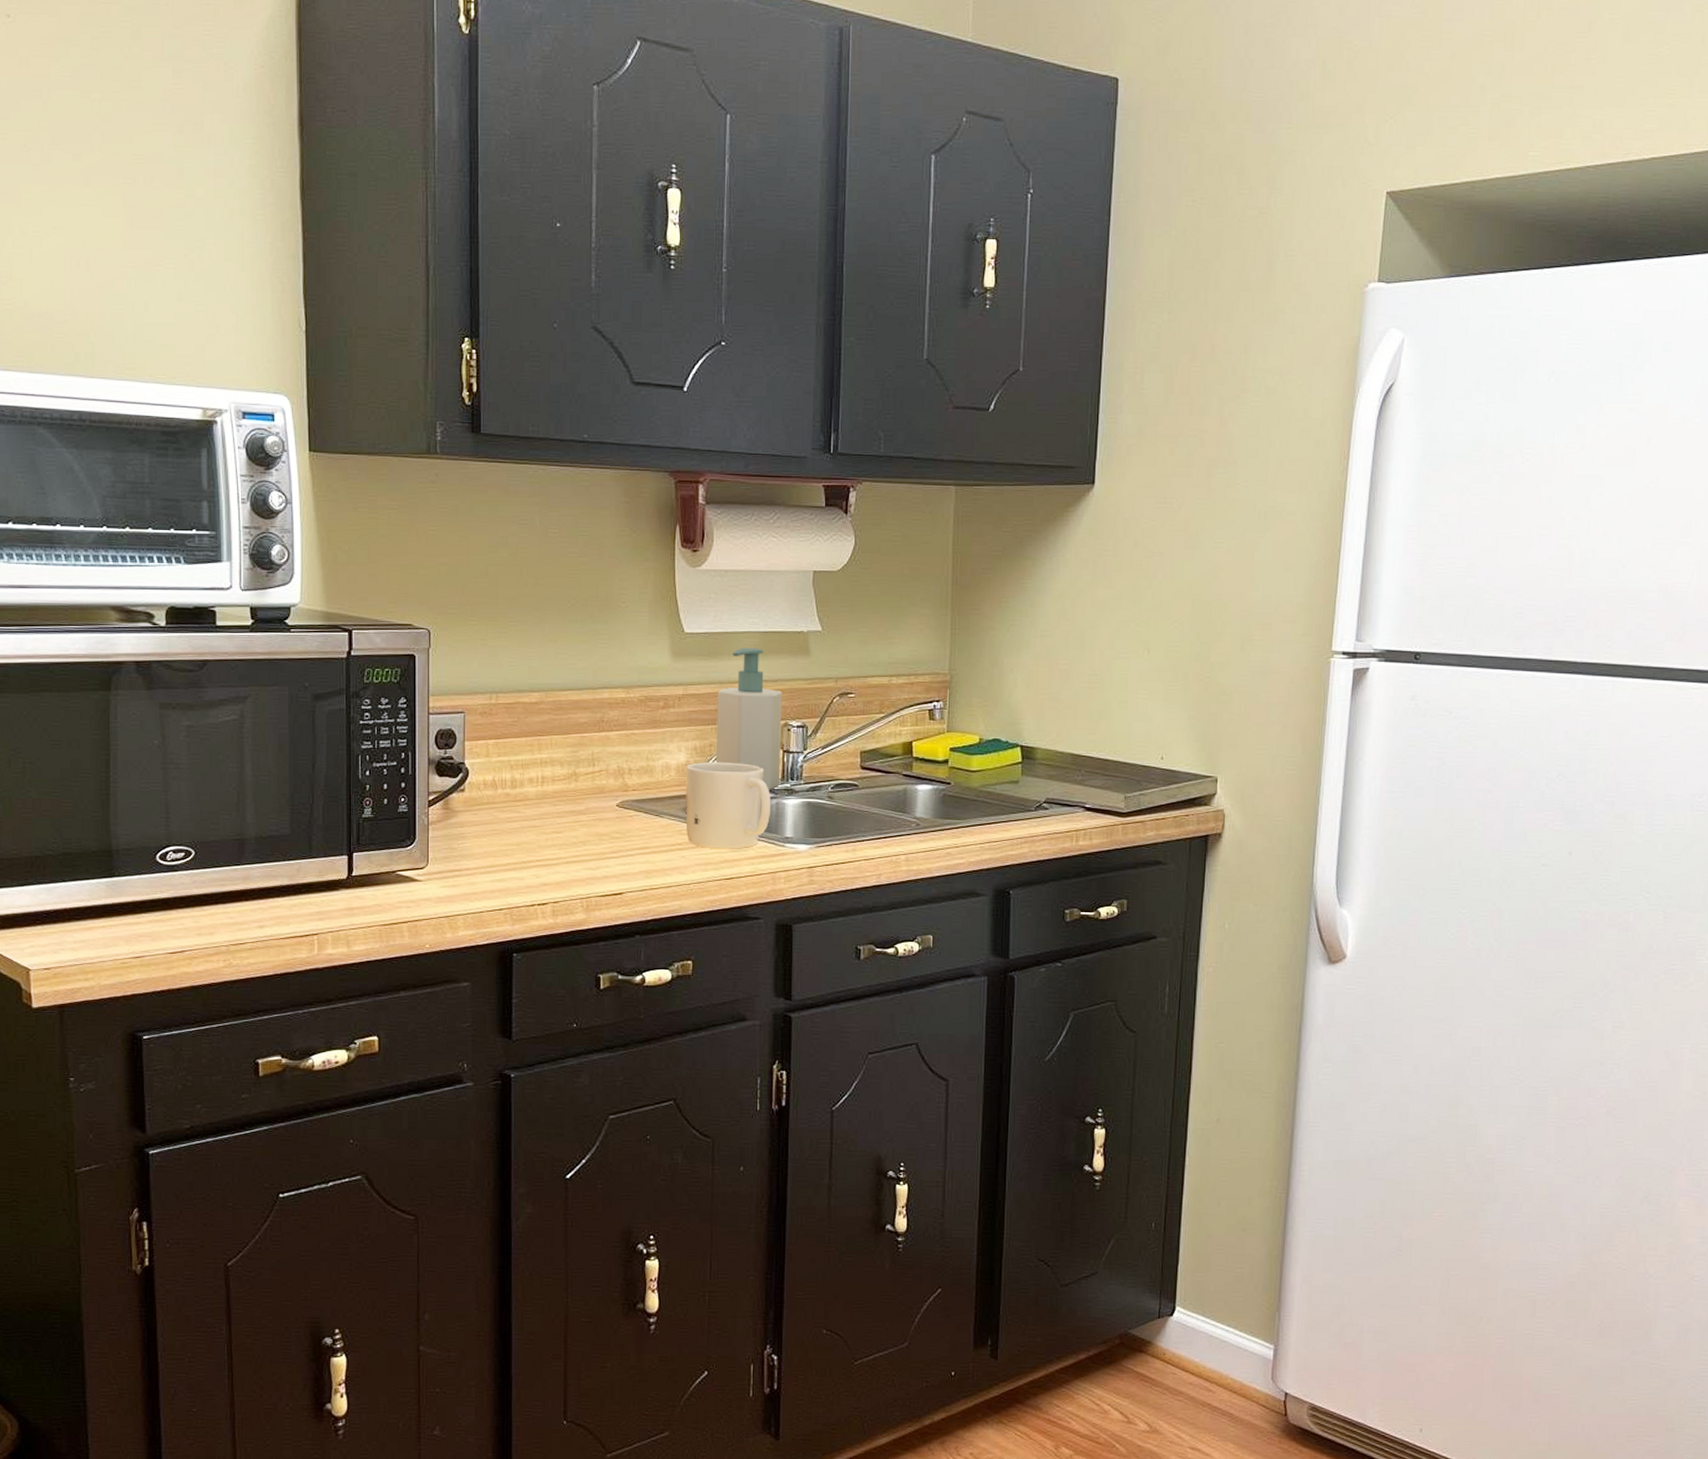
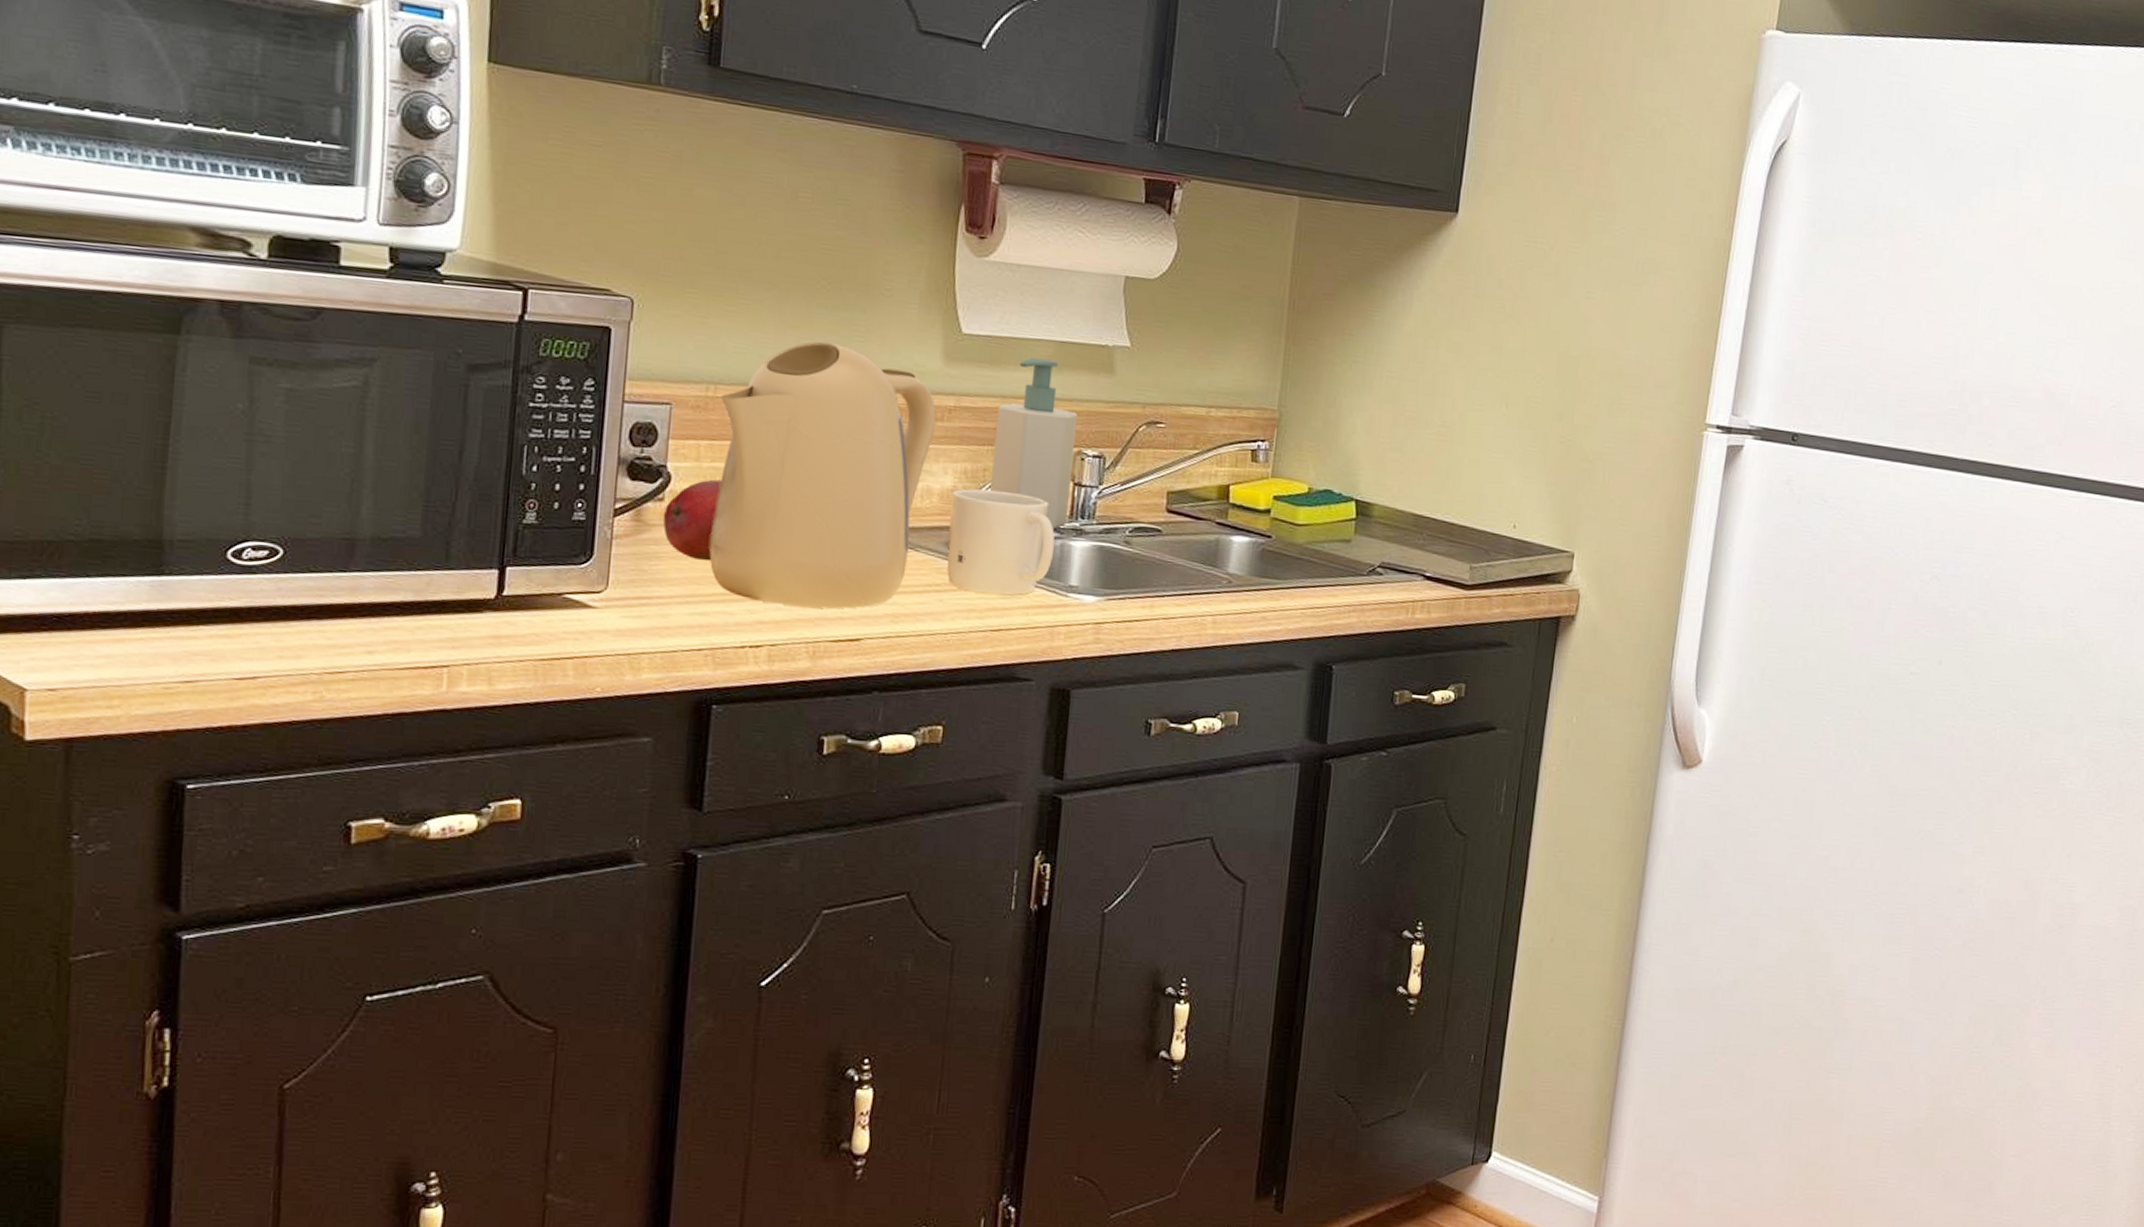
fruit: none [465,771,507,838] -> present [662,479,722,562]
kettle: none [501,650,668,870] -> present [709,341,936,609]

